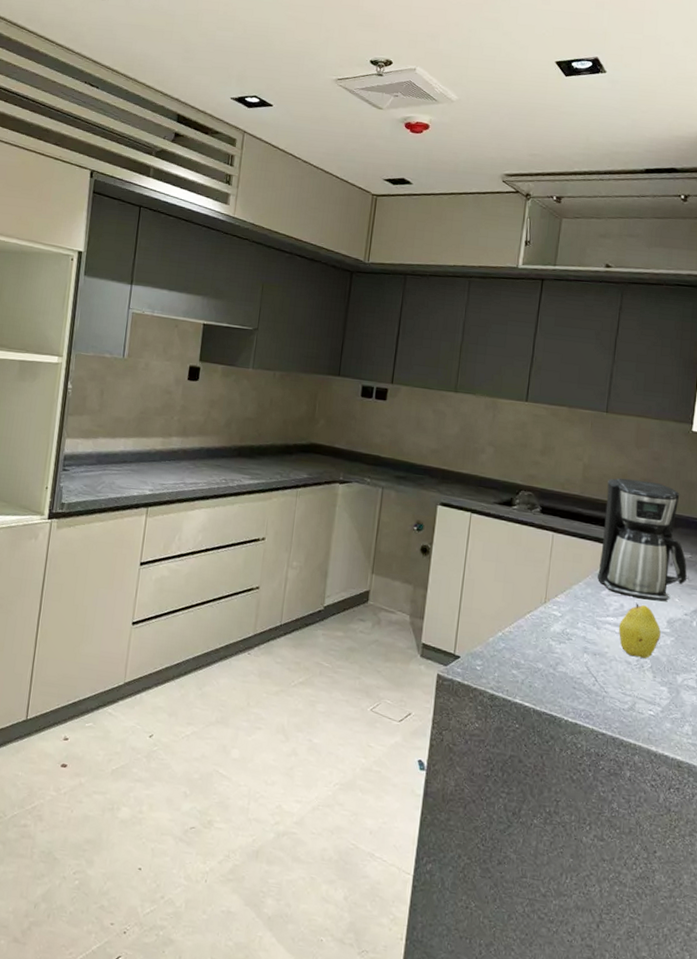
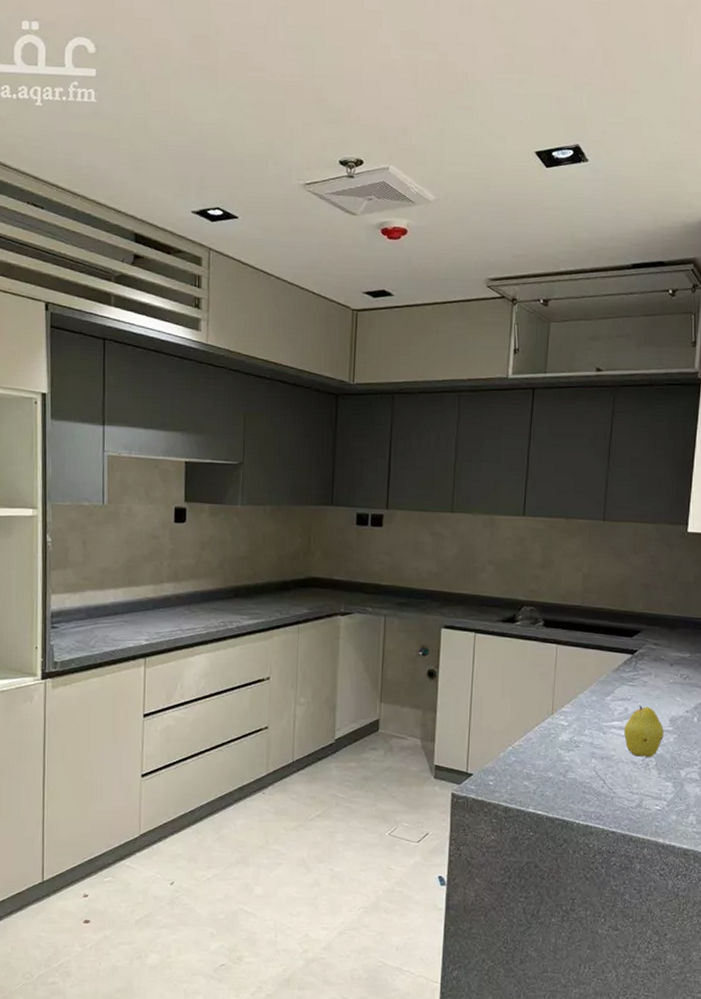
coffee maker: present [598,478,687,601] -> none [602,585,687,701]

